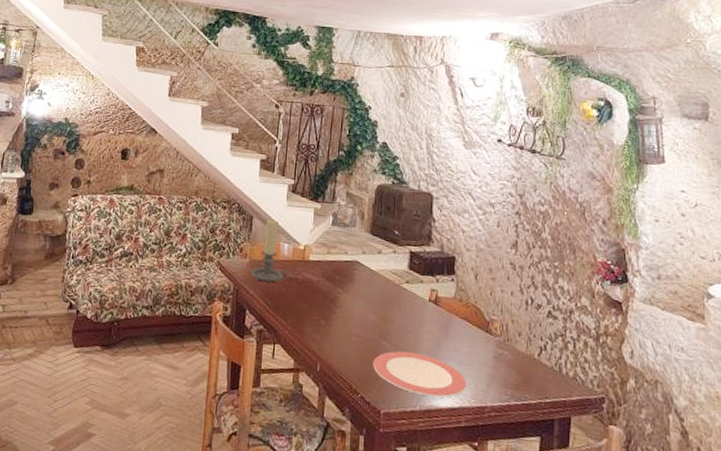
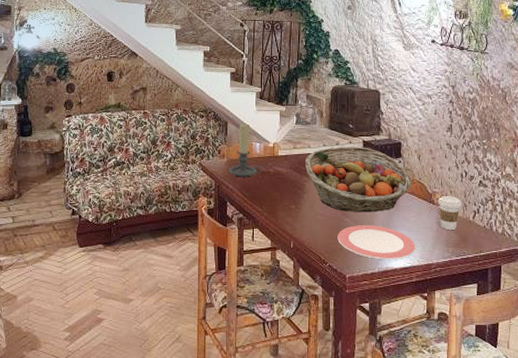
fruit basket: none [340,255,466,338] -> present [305,146,412,213]
coffee cup: none [496,325,525,369] -> present [438,195,462,231]

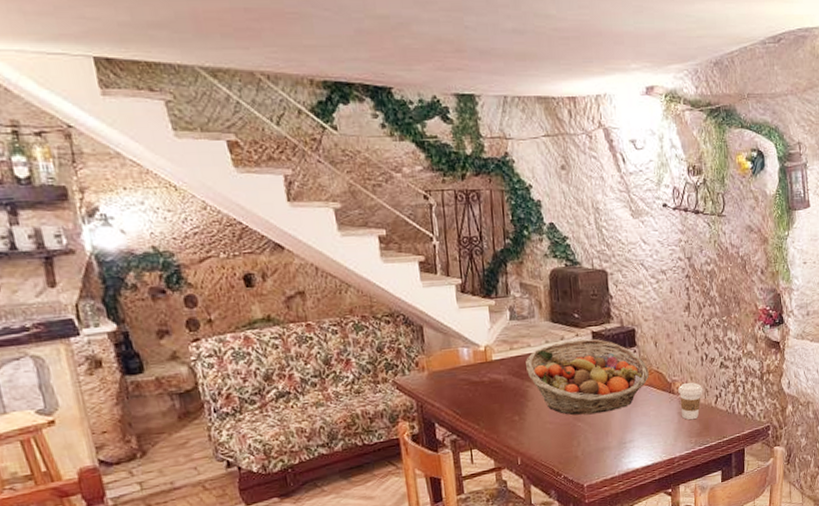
candle holder: present [228,123,262,177] -> none [431,325,474,392]
plate: present [337,225,416,260] -> none [571,425,658,462]

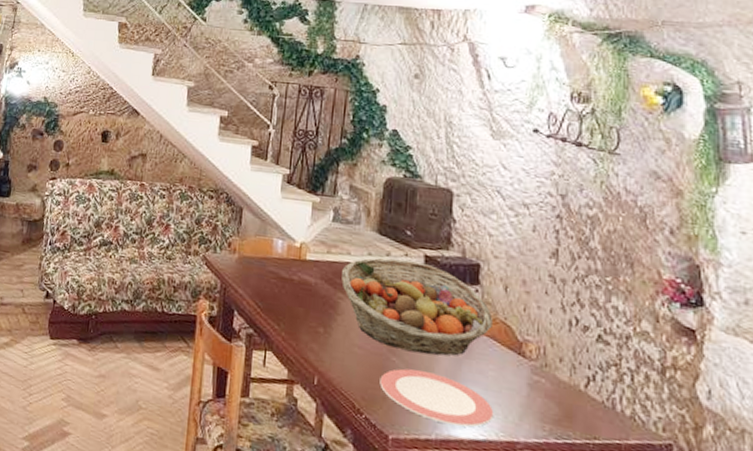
plate: none [571,425,658,462] -> present [379,368,494,427]
coffee cup: present [678,382,703,420] -> none [531,348,568,400]

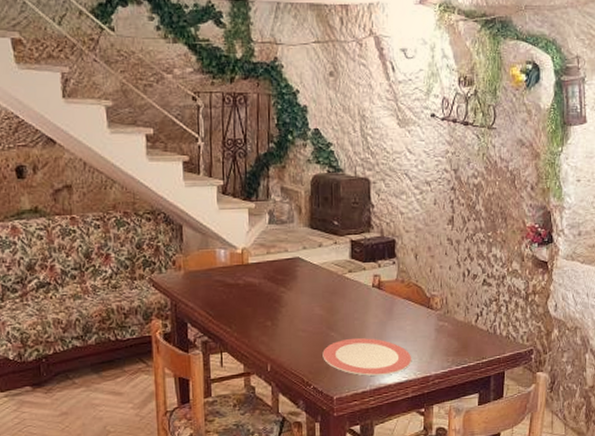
fruit basket: present [341,258,493,356] -> none [282,247,407,325]

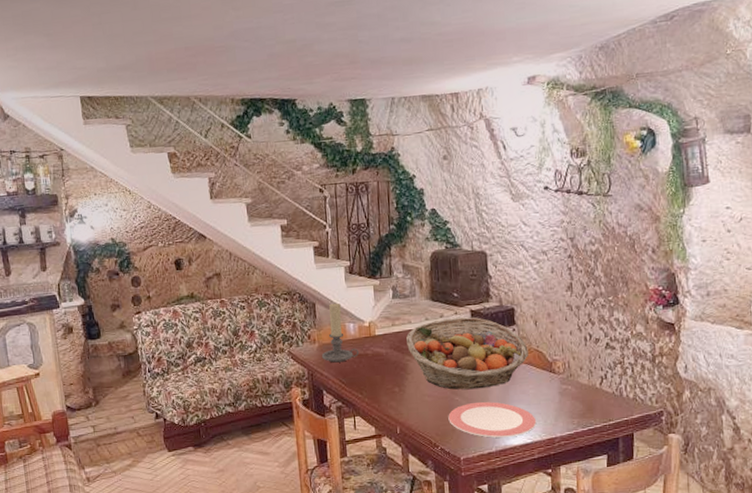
candle holder: none [187,226,229,293] -> present [321,303,359,363]
fruit basket: none [282,247,407,325] -> present [406,317,529,390]

